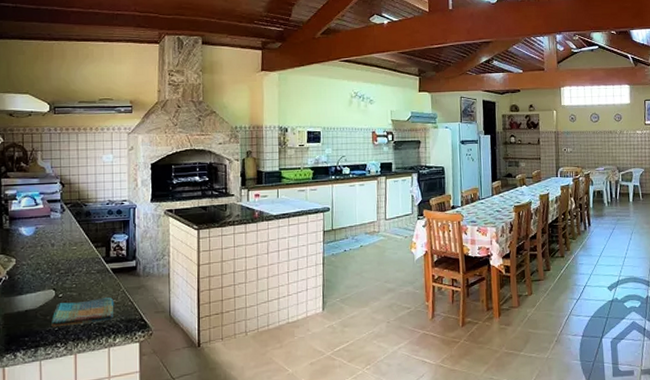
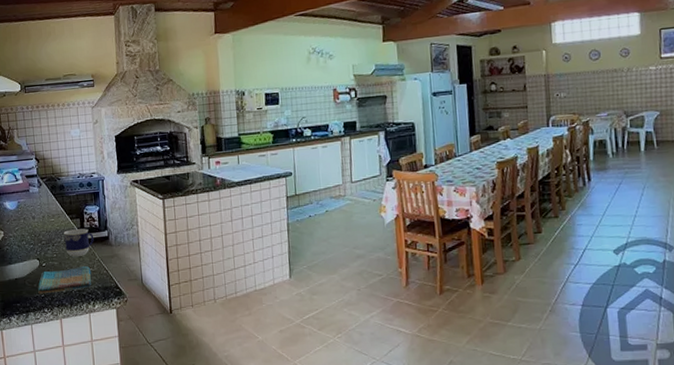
cup: none [85,258,120,288] -> present [63,228,94,258]

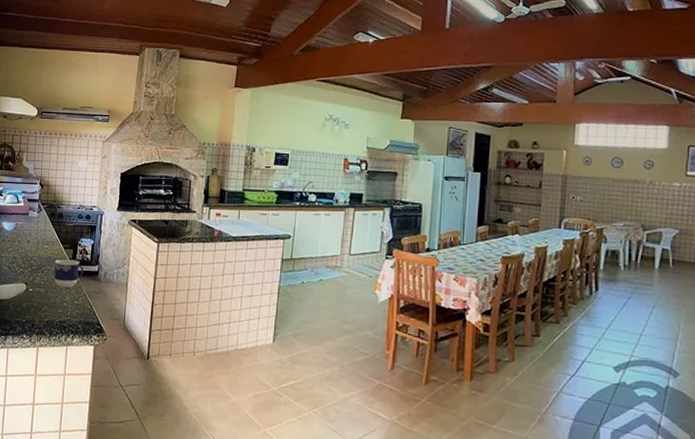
dish towel: present [38,266,92,294] -> none [20,297,76,321]

